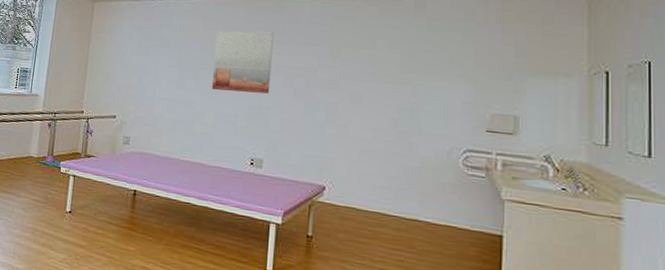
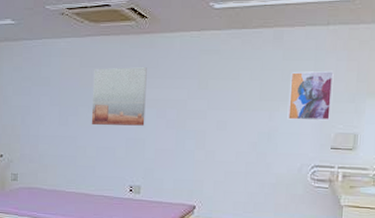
wall art: none [432,43,487,100] -> present [287,70,334,121]

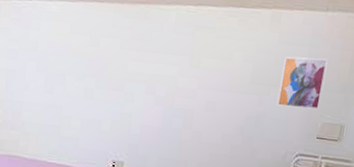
wall art: present [91,67,147,126] -> none [77,36,140,100]

